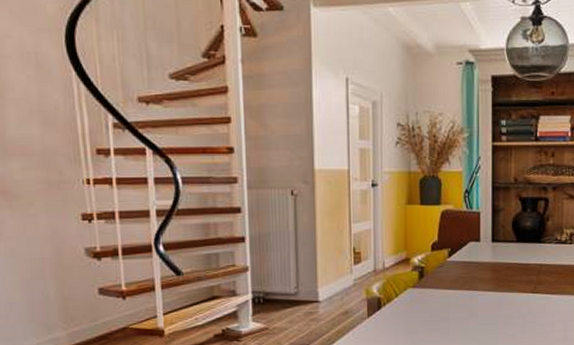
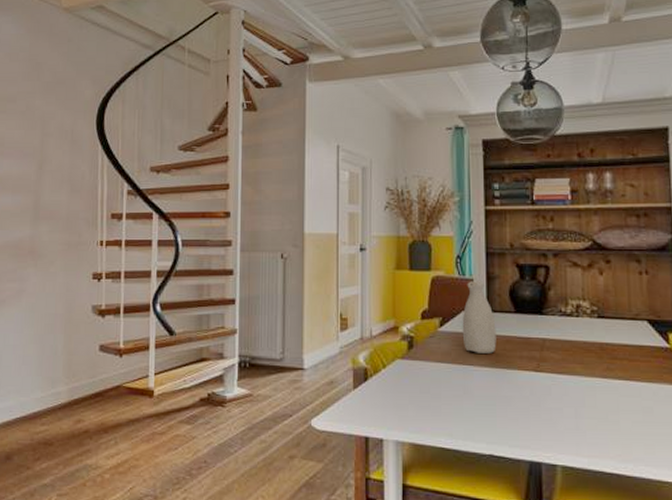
vase: none [469,212,500,280] -> present [462,280,496,353]

